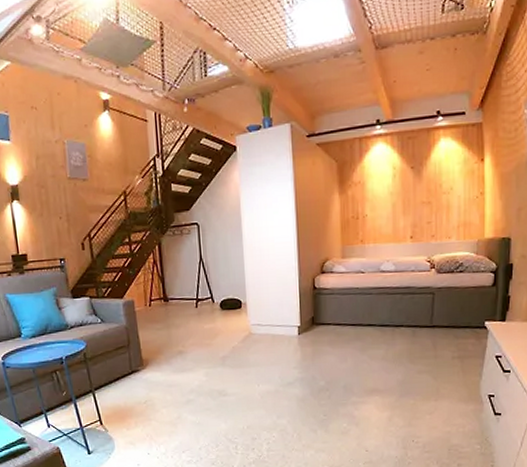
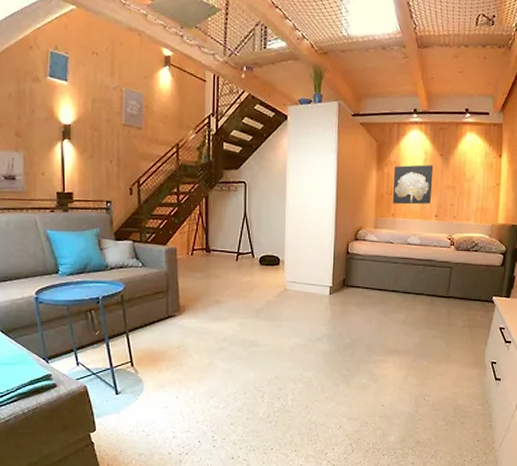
wall art: none [359,181,405,229] -> present [392,165,434,205]

